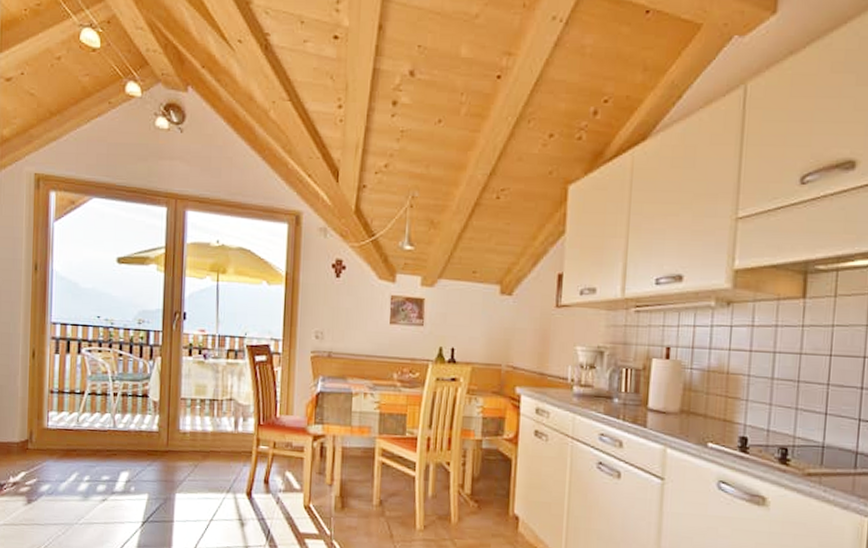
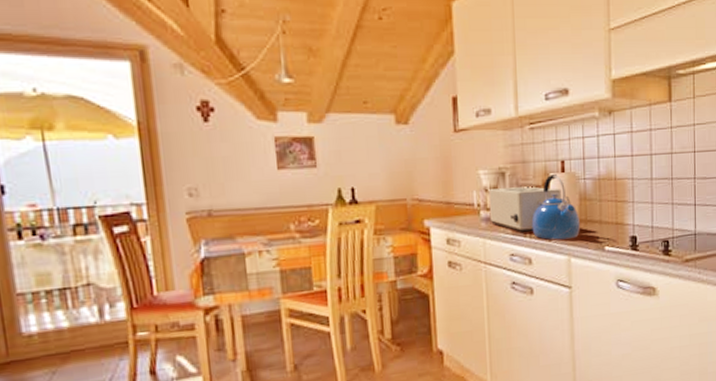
toaster: none [582,366,664,415] -> present [488,186,562,233]
kettle: none [626,360,682,429] -> present [531,174,581,240]

